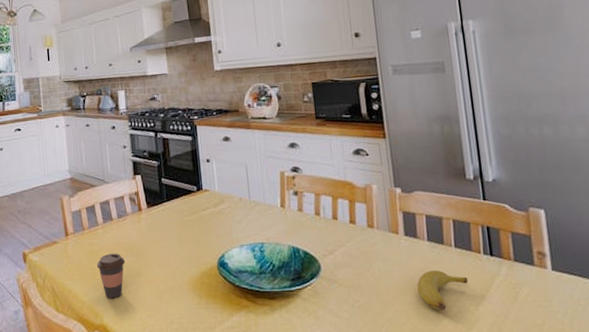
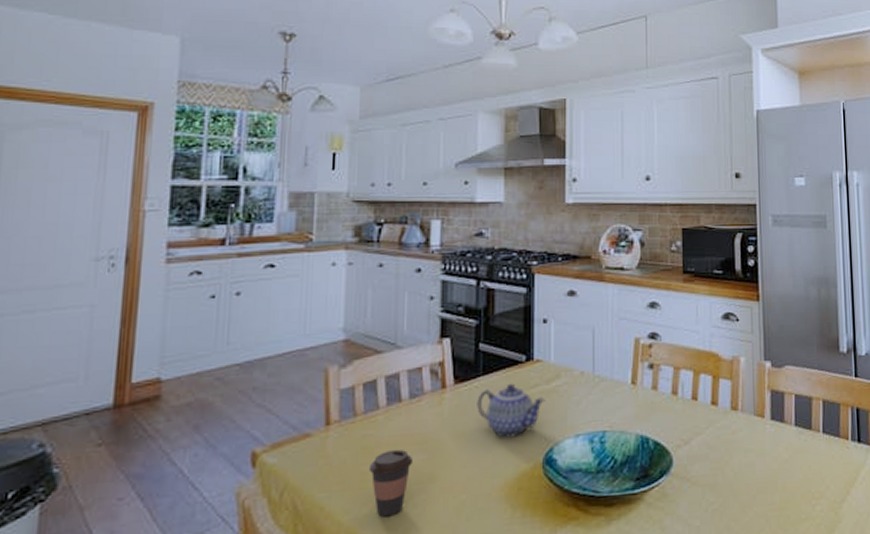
teapot: none [164,207,215,247] -> present [477,383,546,438]
banana: present [417,270,469,310] -> none [780,461,834,510]

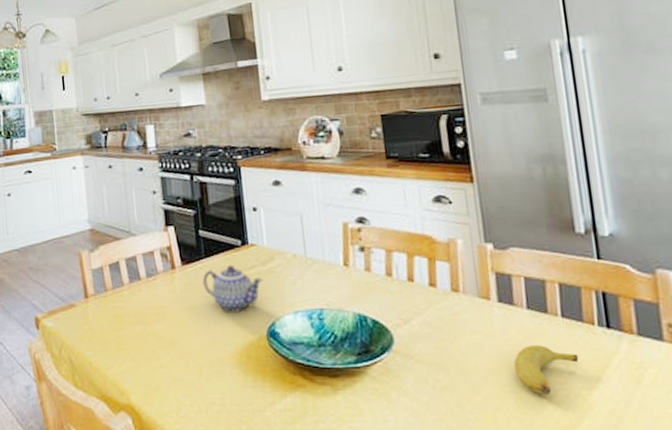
coffee cup: present [368,449,412,517] -> none [121,319,156,374]
banana: none [780,461,834,510] -> present [514,345,579,394]

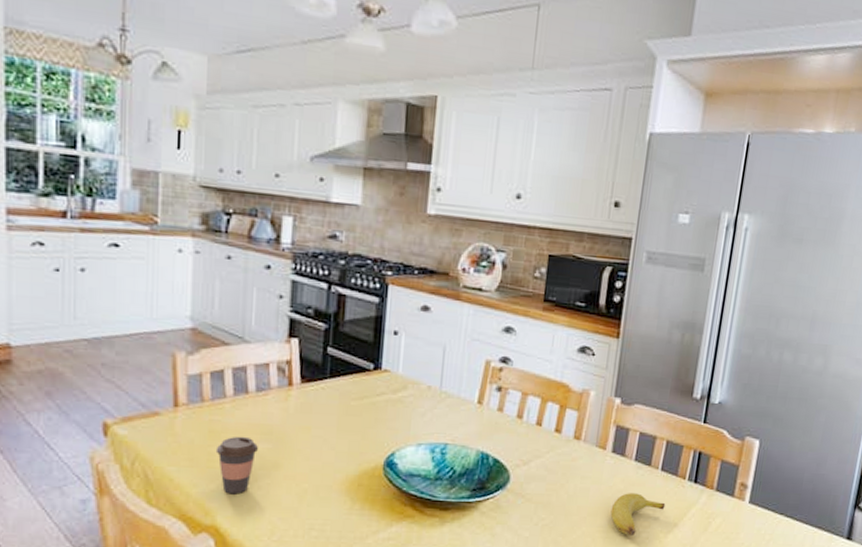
coffee cup: none [121,319,156,374] -> present [215,436,258,495]
teapot: present [202,265,264,312] -> none [322,388,391,439]

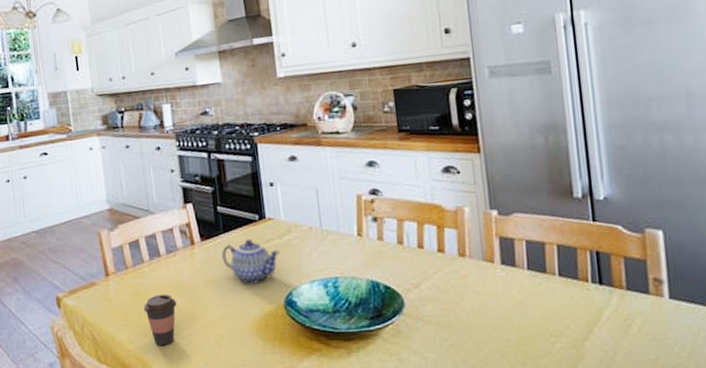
teapot: none [322,388,391,439] -> present [221,238,281,284]
banana: present [610,493,666,536] -> none [514,302,574,347]

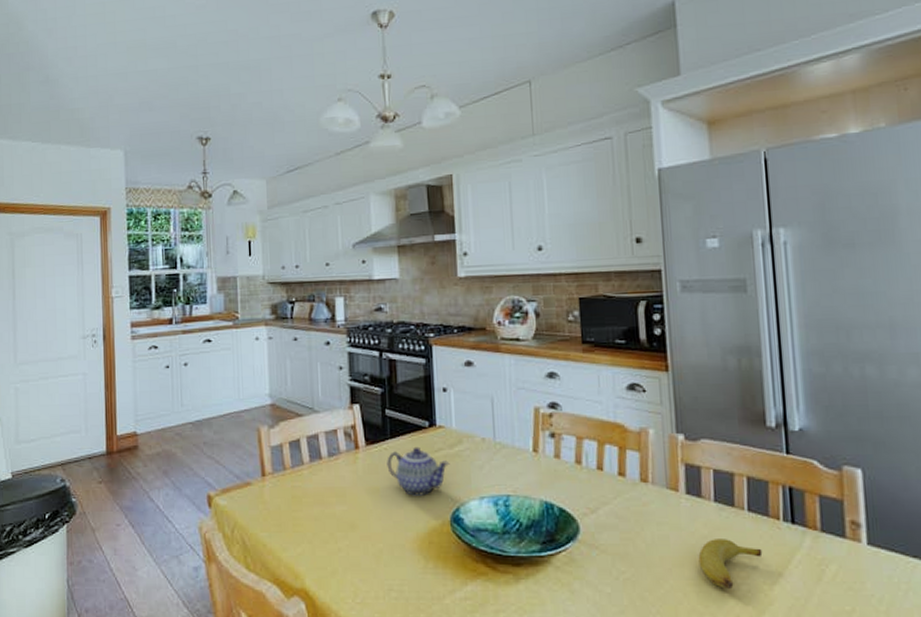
coffee cup: present [143,294,176,346] -> none [299,500,335,557]
banana: none [514,302,574,347] -> present [698,539,763,589]

